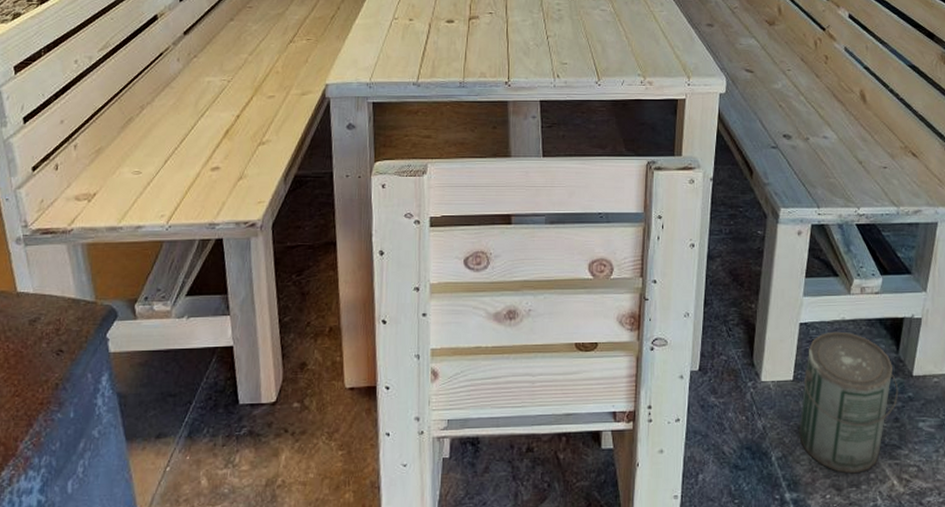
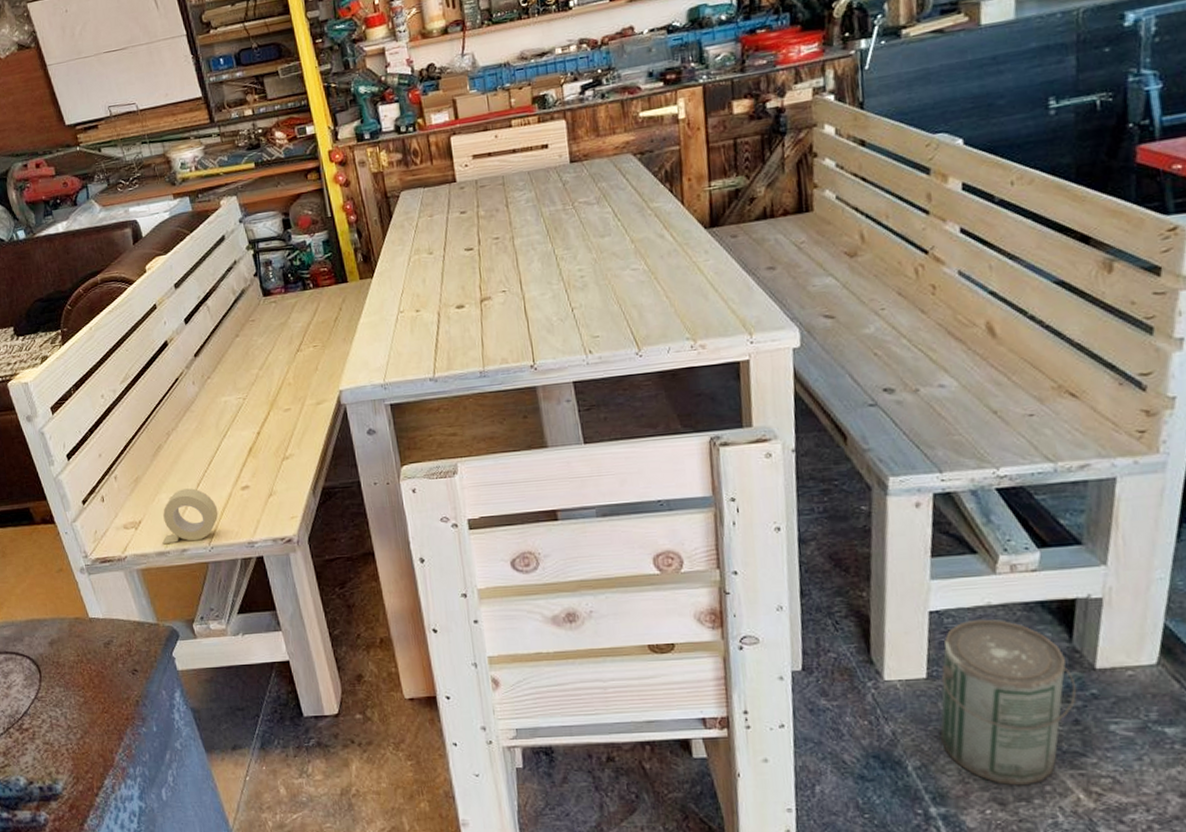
adhesive tape: none [116,164,183,219] -> present [162,488,219,544]

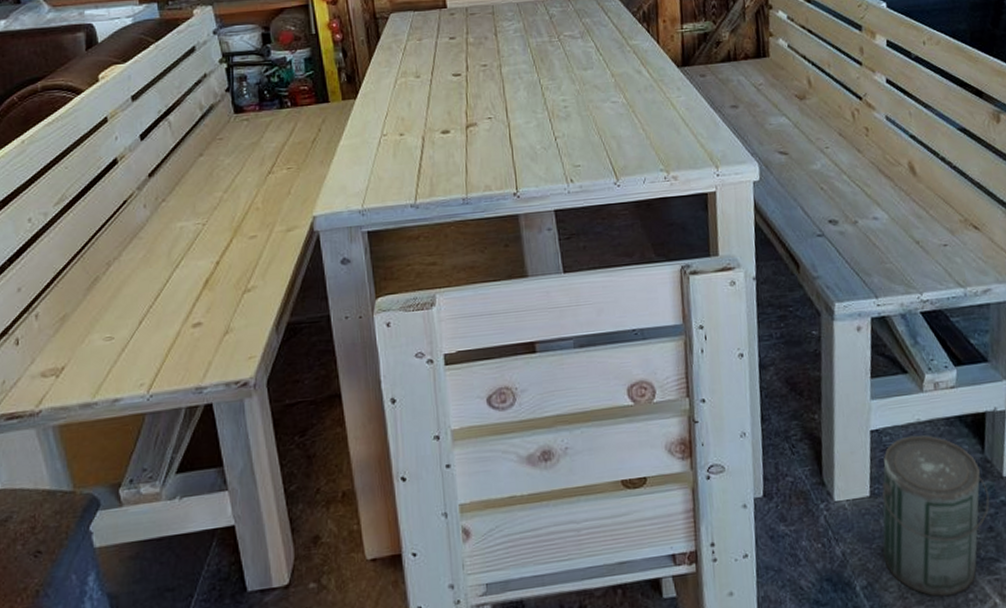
adhesive tape: present [162,488,219,544] -> none [89,326,162,393]

